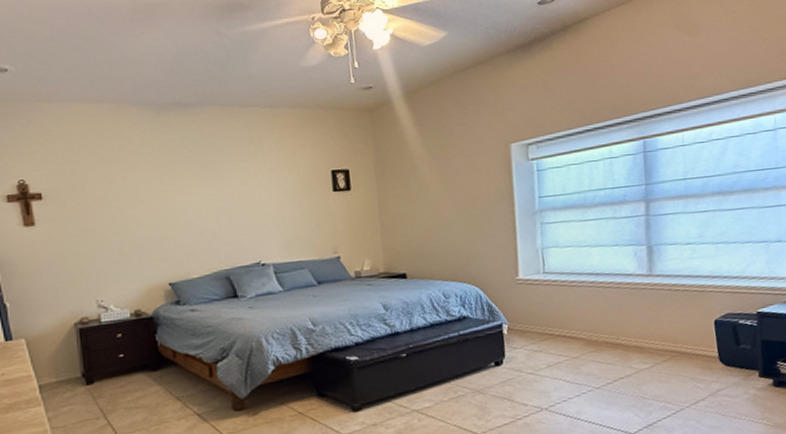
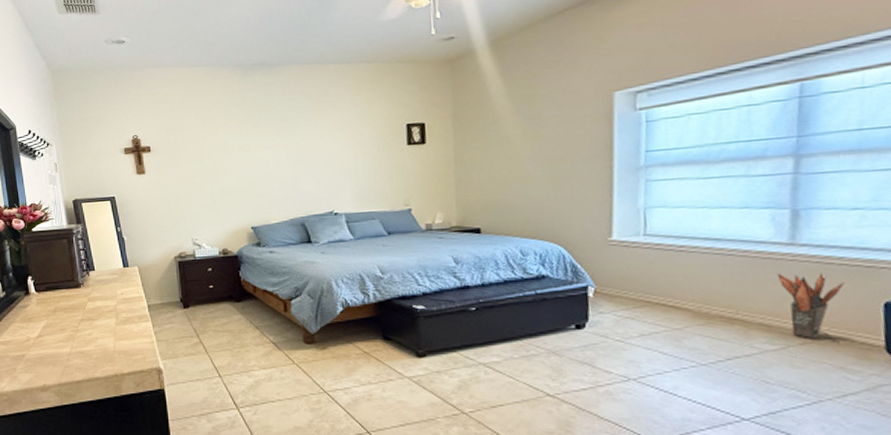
table lamp: none [642,299,690,359] -> present [776,273,844,345]

